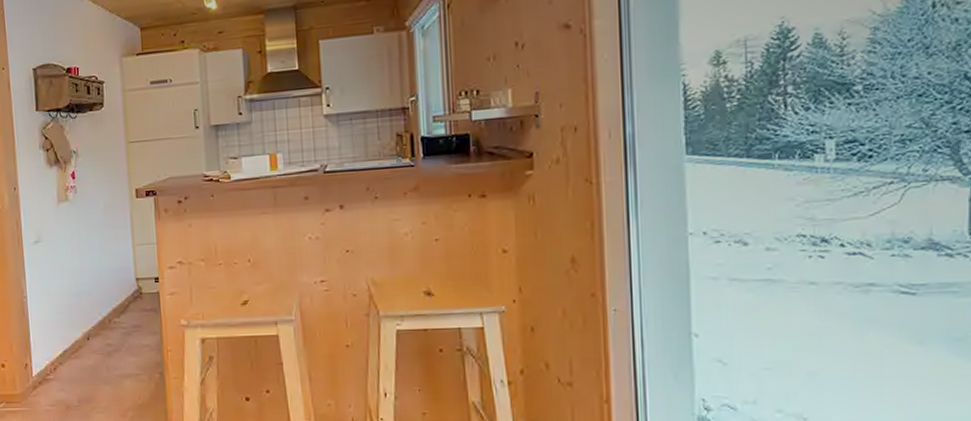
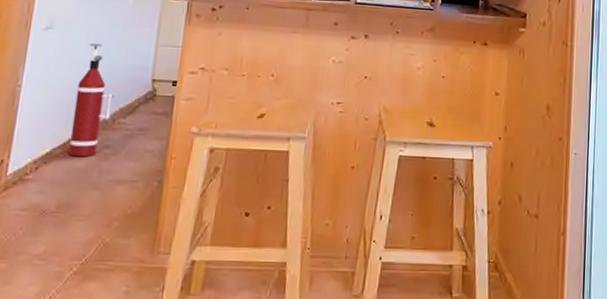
fire extinguisher: none [72,251,107,356] -> present [68,44,114,157]

